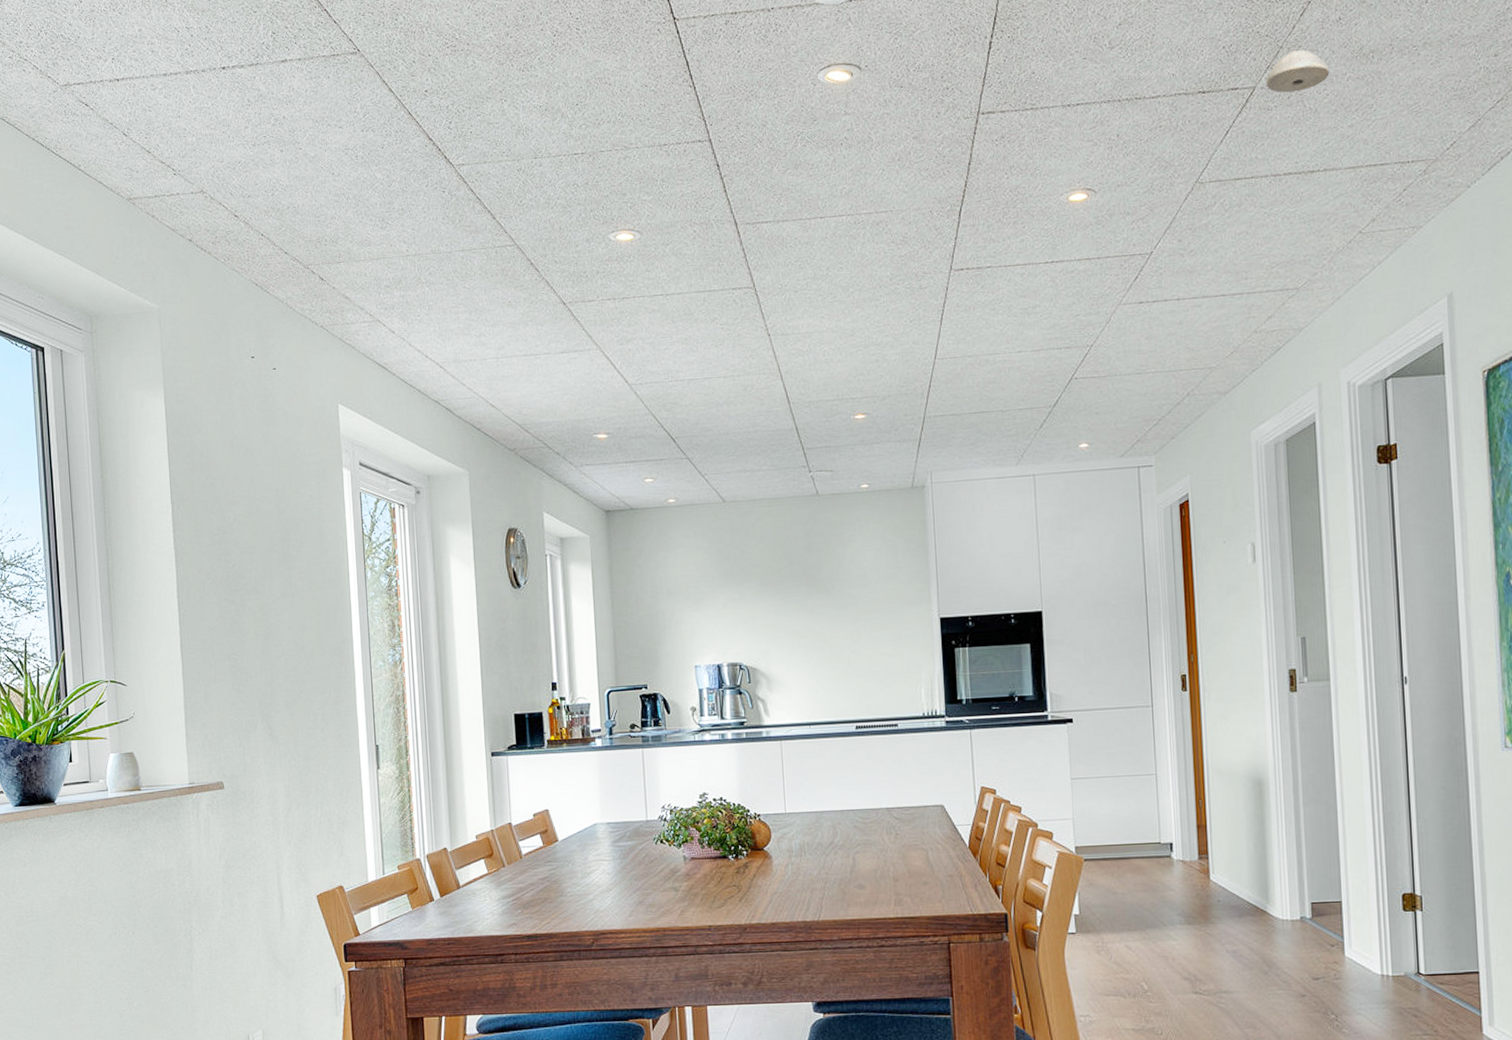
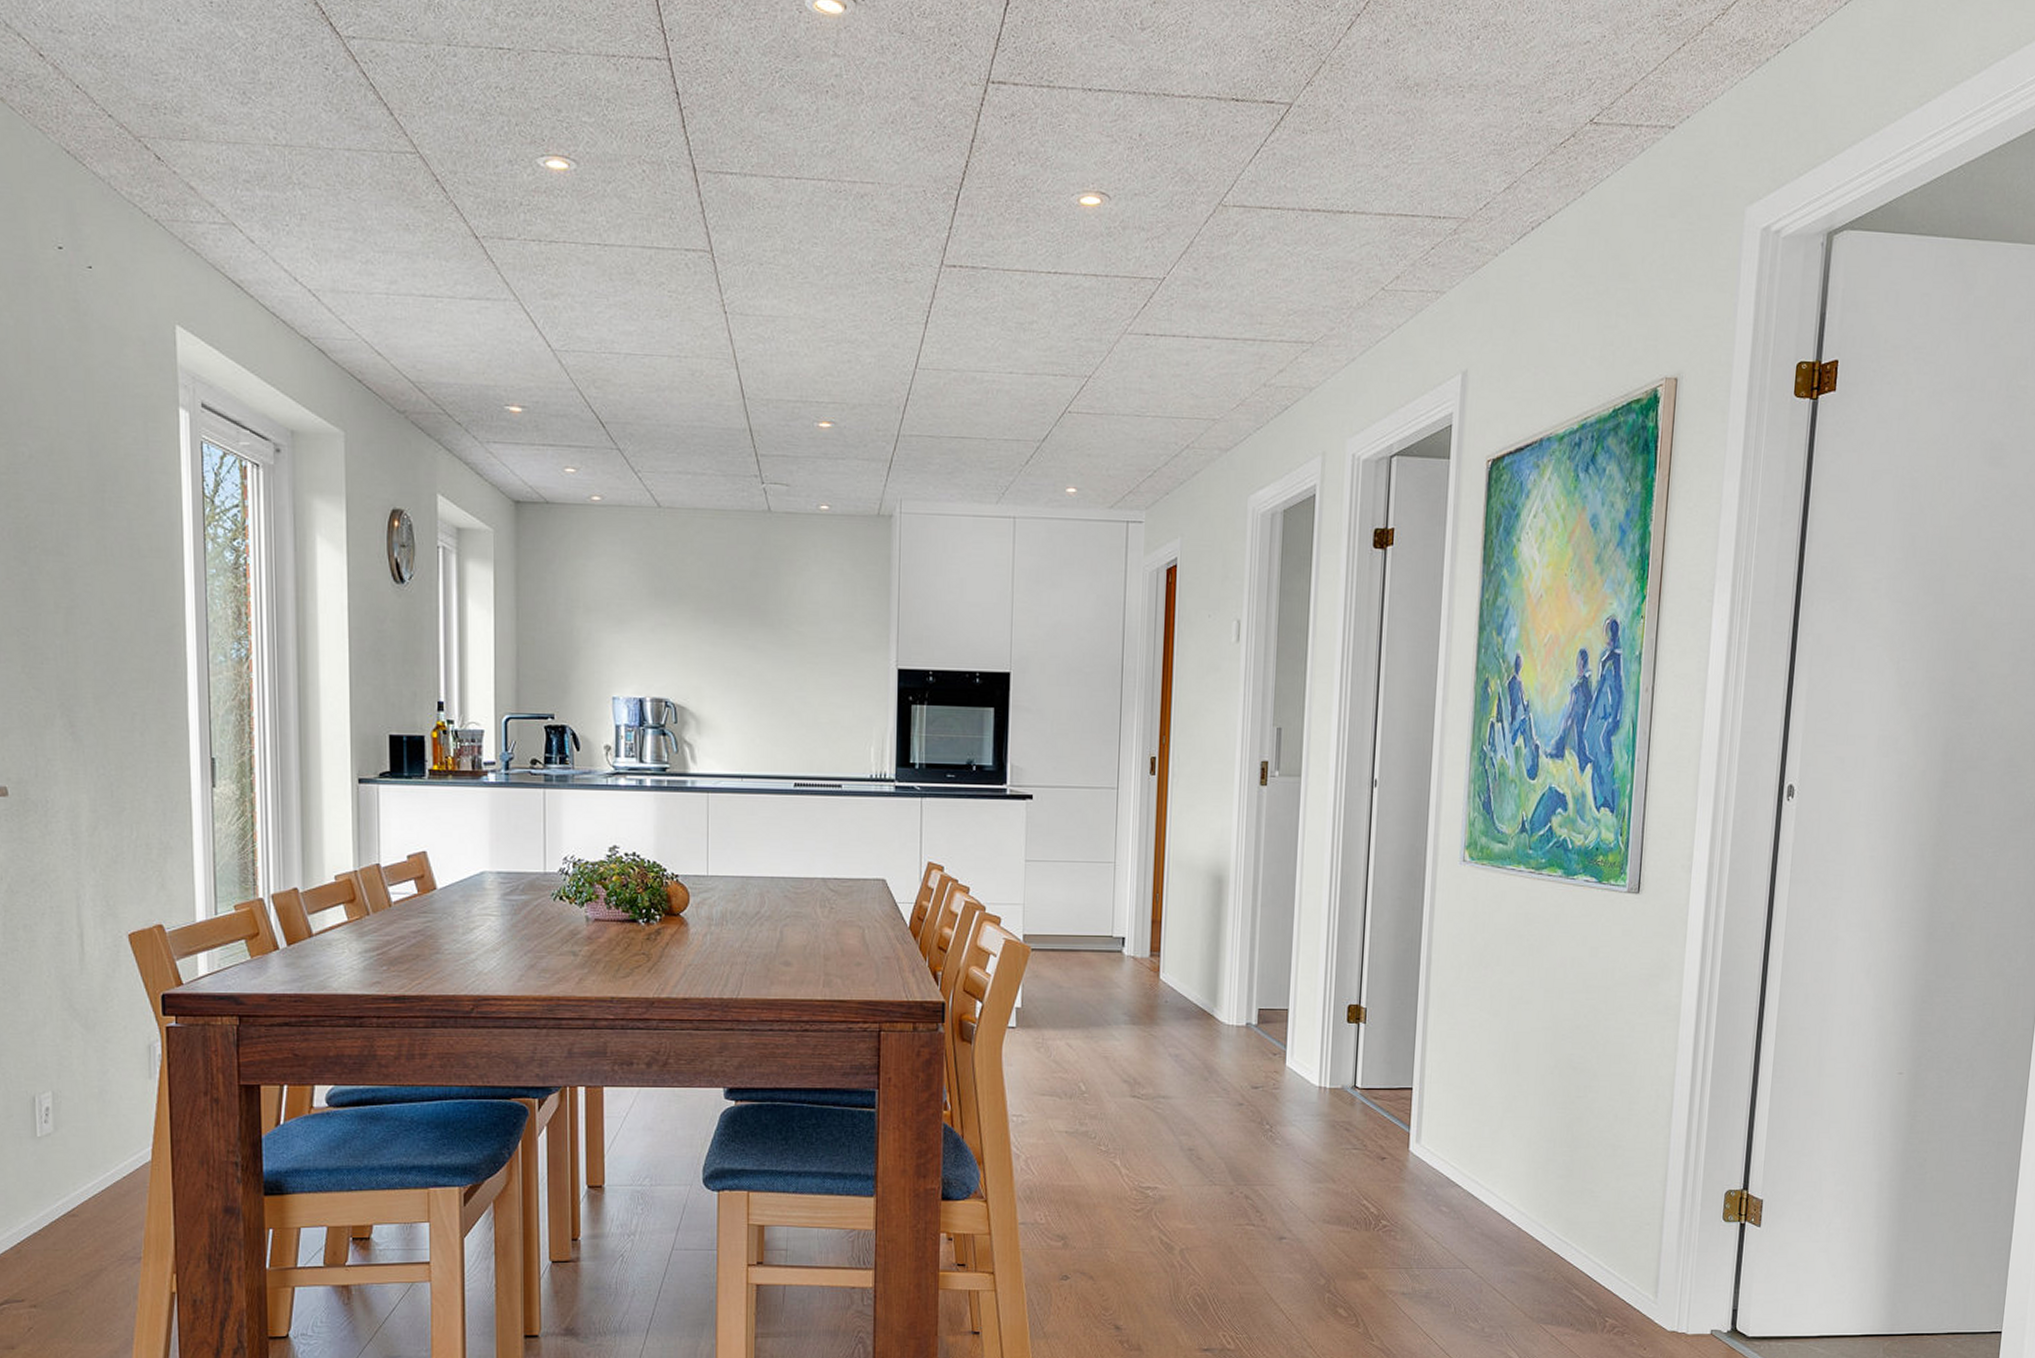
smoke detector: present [1265,50,1330,93] -> none [1303,69,1371,117]

